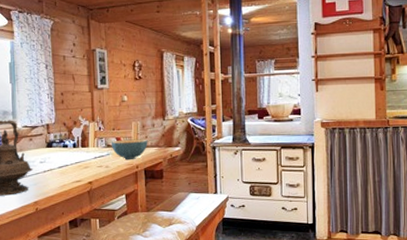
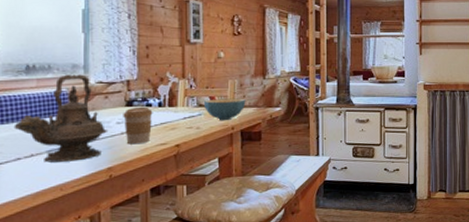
coffee cup: none [44,147,69,182] -> present [123,106,153,145]

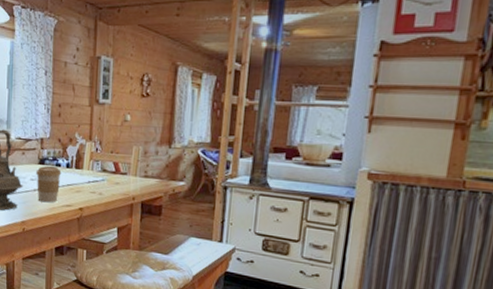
cereal bowl: present [203,98,246,120] -> none [107,165,149,189]

